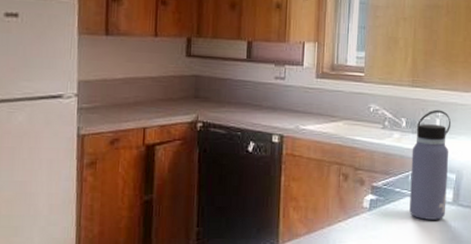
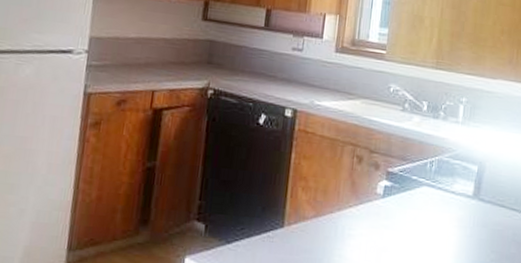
water bottle: present [409,109,451,220] -> none [426,95,476,214]

